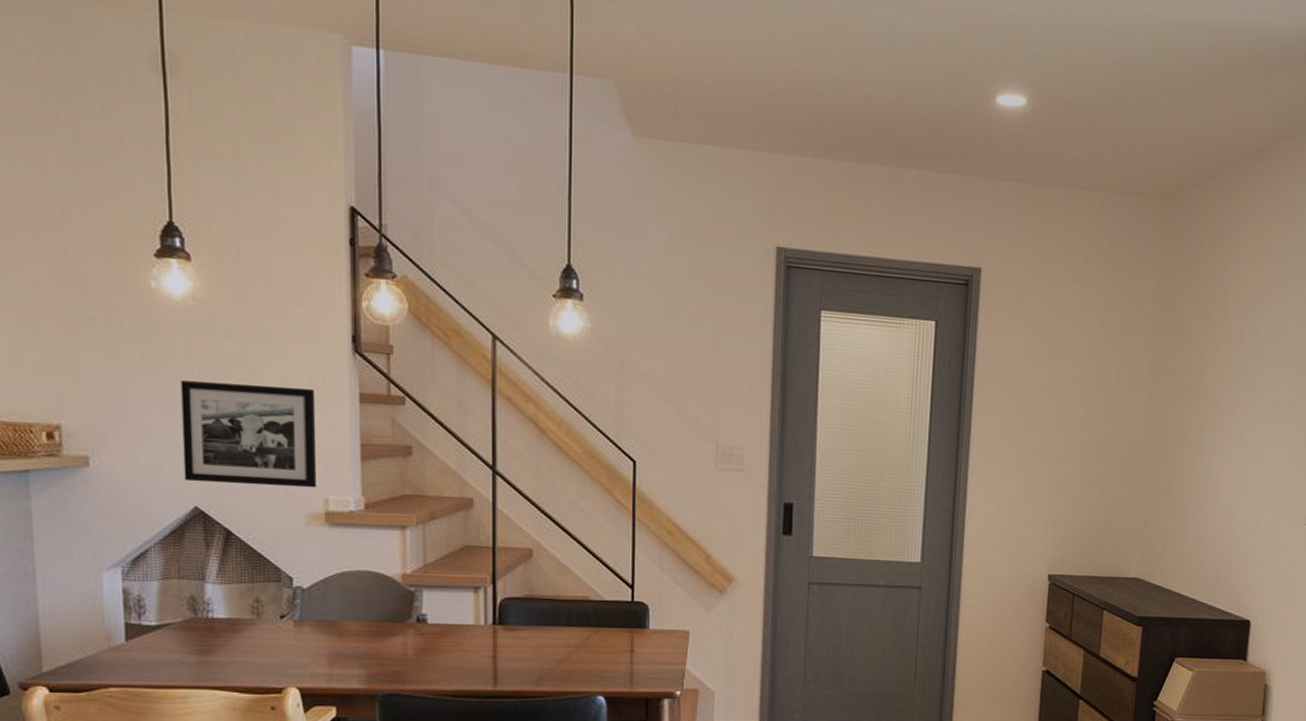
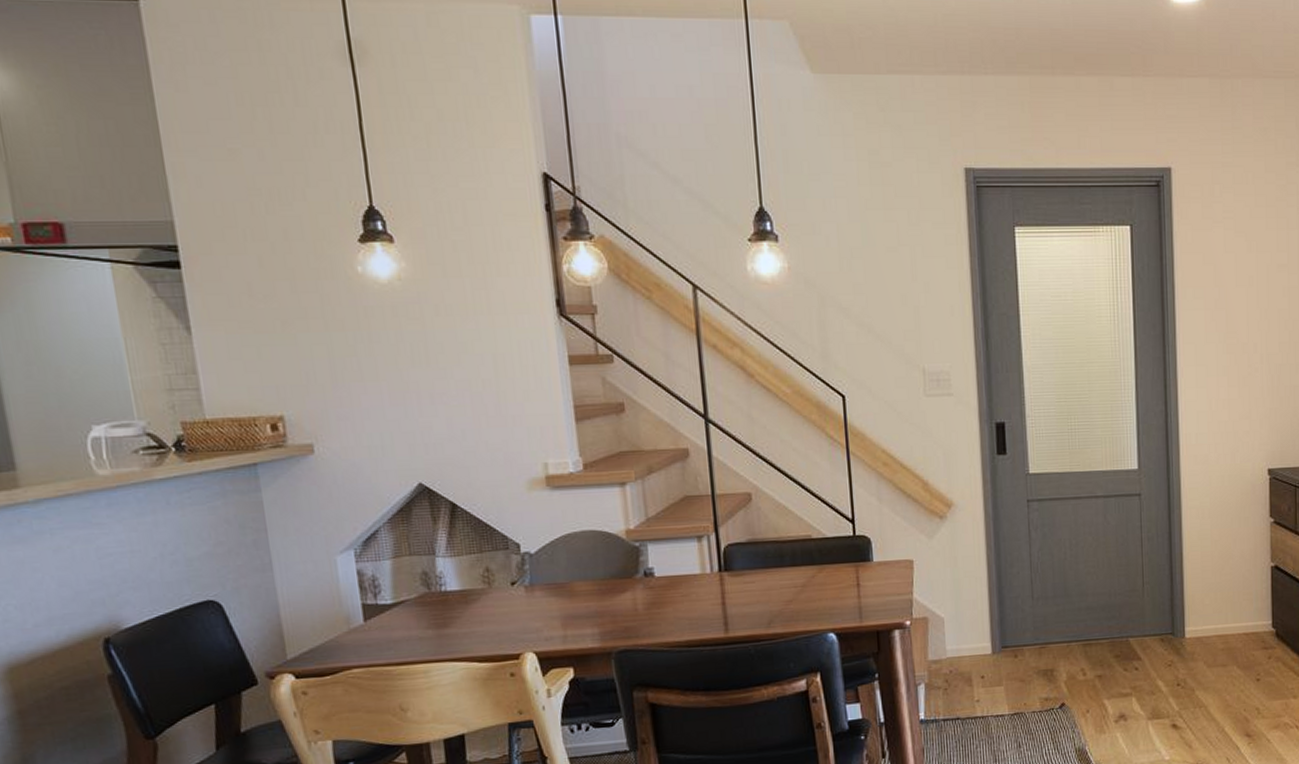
picture frame: present [180,381,317,488] -> none [394,355,536,459]

